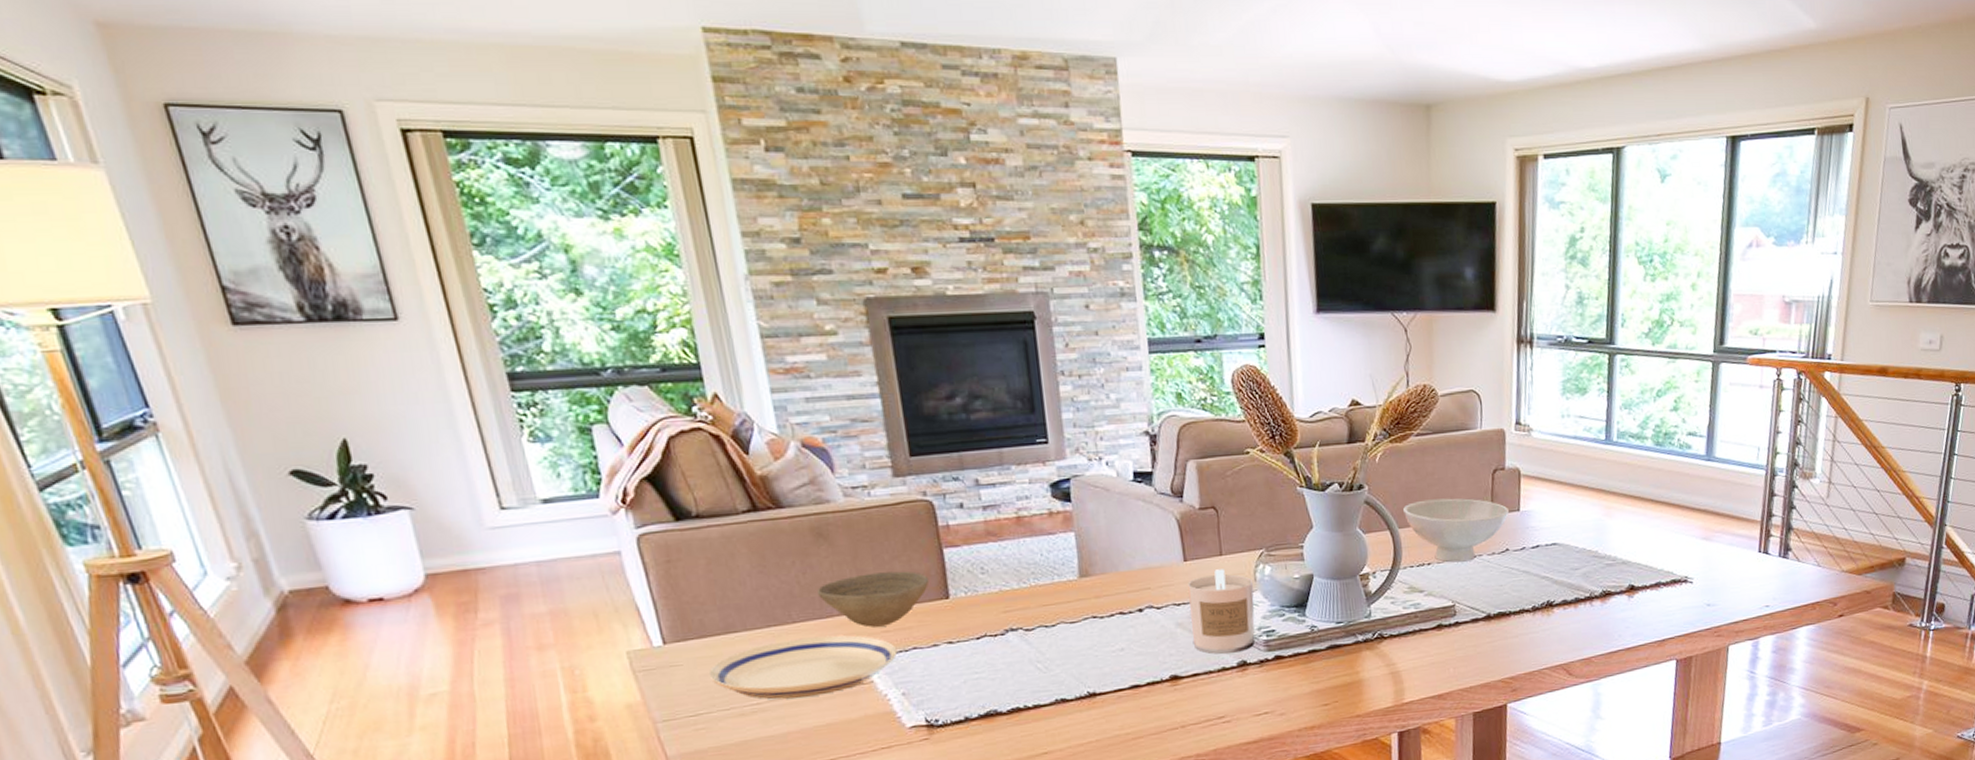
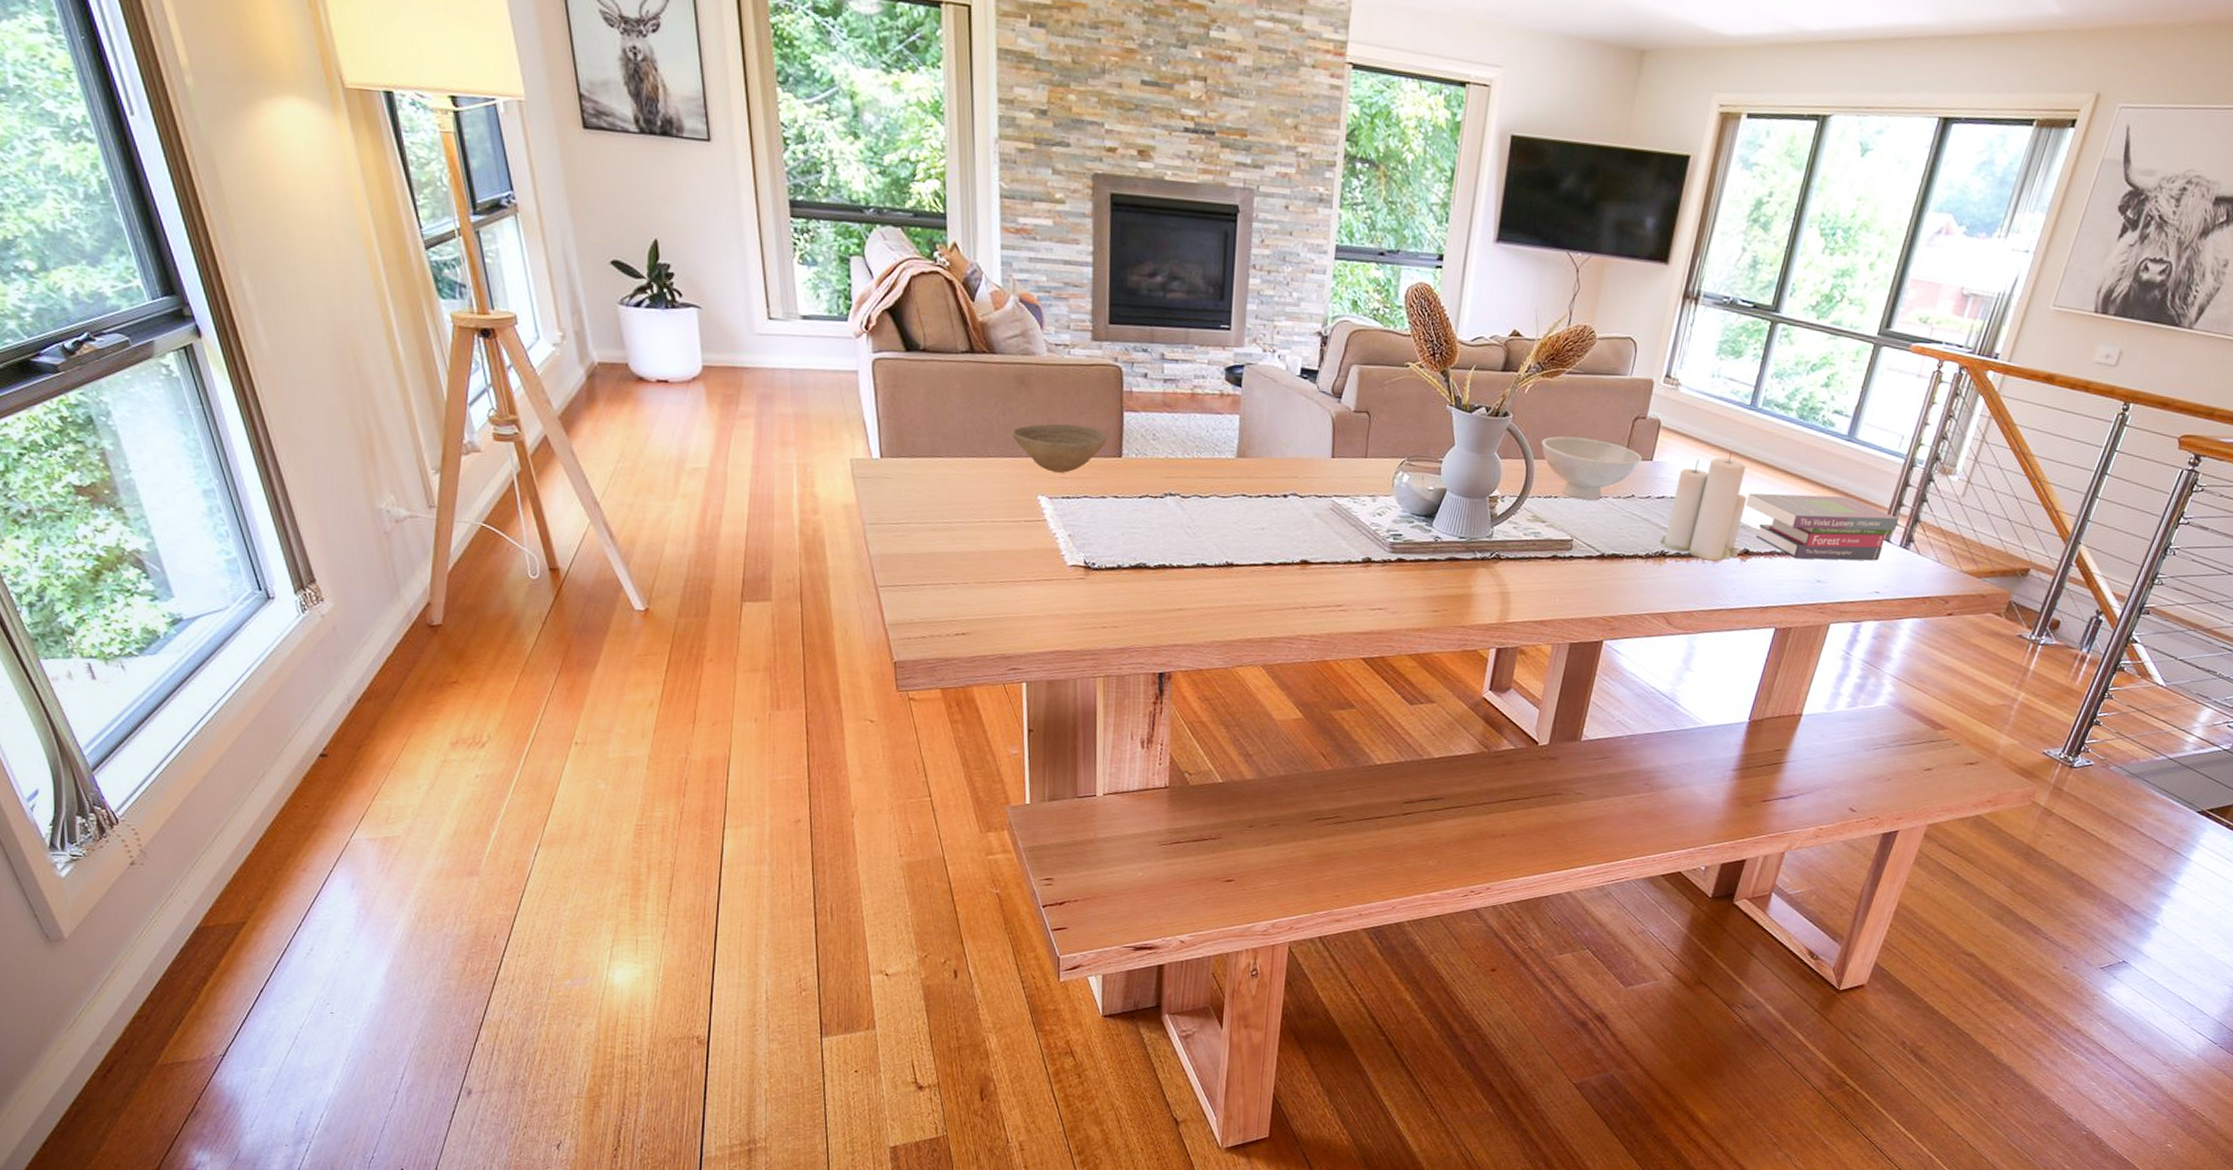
plate: present [708,635,898,700] -> none [913,471,1071,525]
candle: present [1187,569,1256,655] -> none [1326,470,1391,550]
candle: none [1543,490,1624,603] -> present [1659,452,1747,561]
books: none [1621,516,1773,587] -> present [1746,493,1900,561]

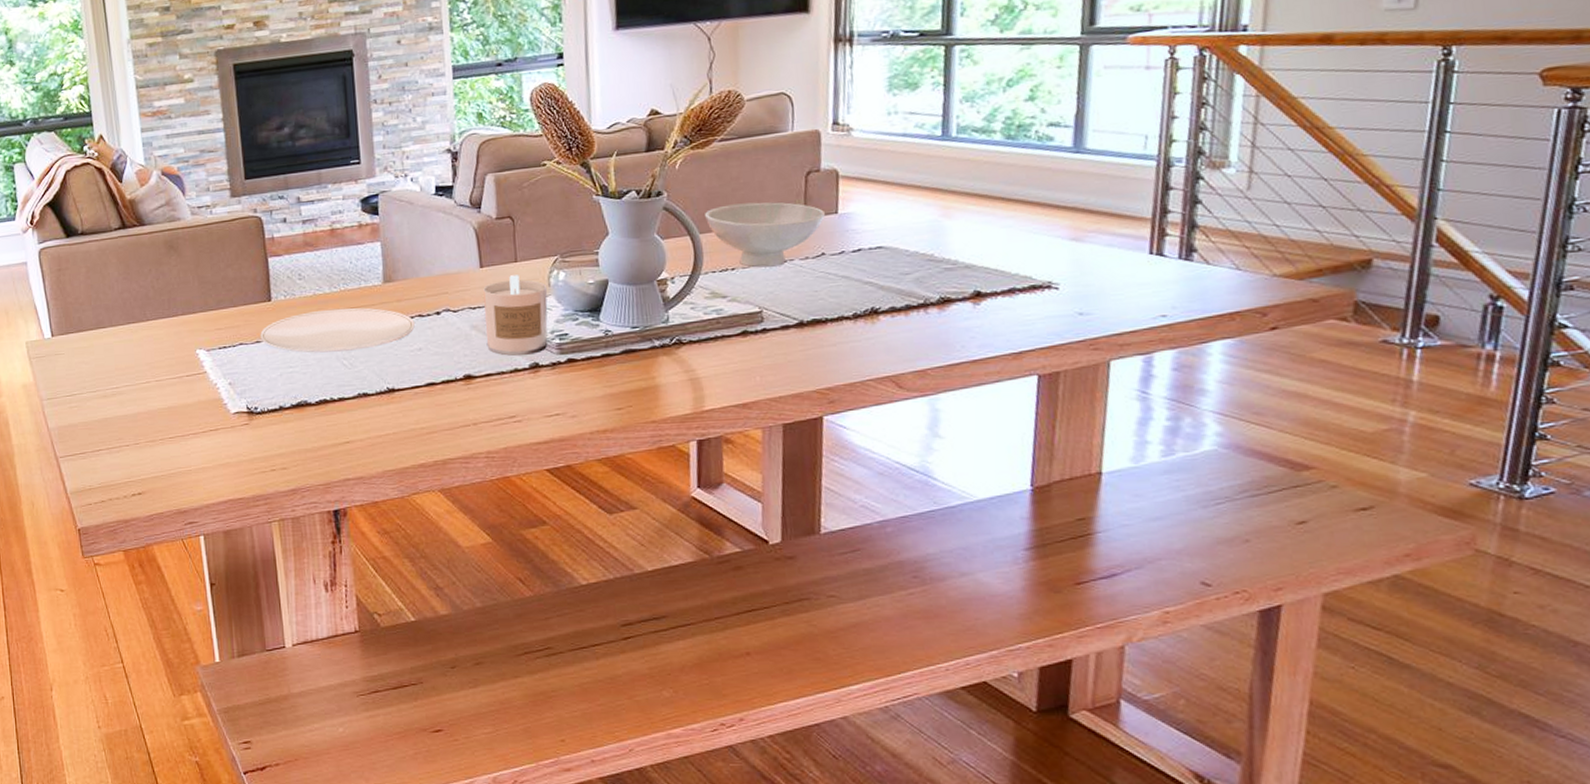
bowl: present [1011,423,1108,473] -> none [166,277,256,326]
plate: none [1106,474,1262,521] -> present [260,308,415,354]
candle: none [1326,470,1391,550] -> present [483,275,548,357]
candle: present [1659,452,1747,561] -> none [866,189,968,311]
books: present [1746,493,1900,561] -> none [963,213,1170,293]

